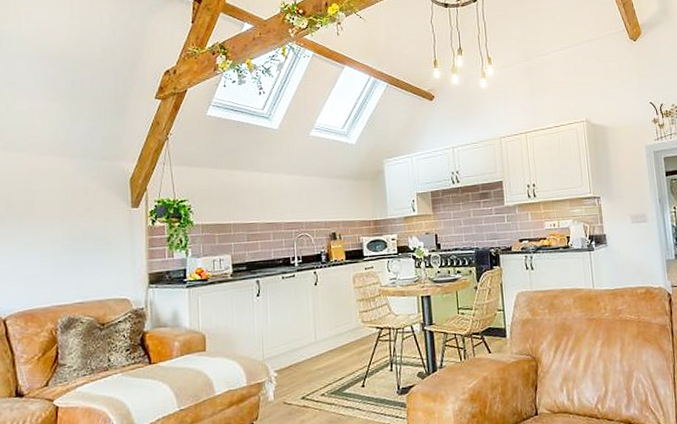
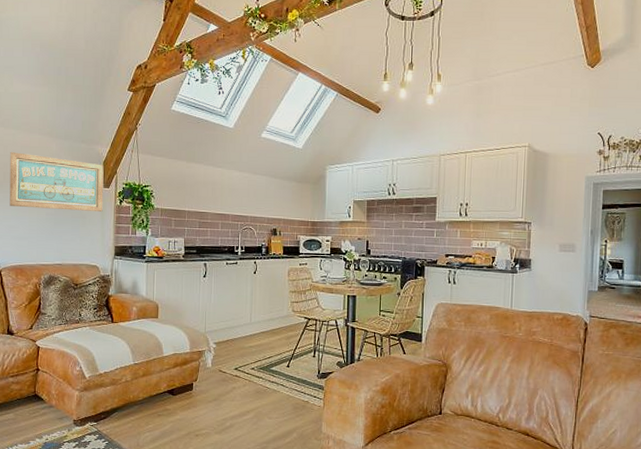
wall art: none [14,178,132,241] -> present [9,152,104,212]

